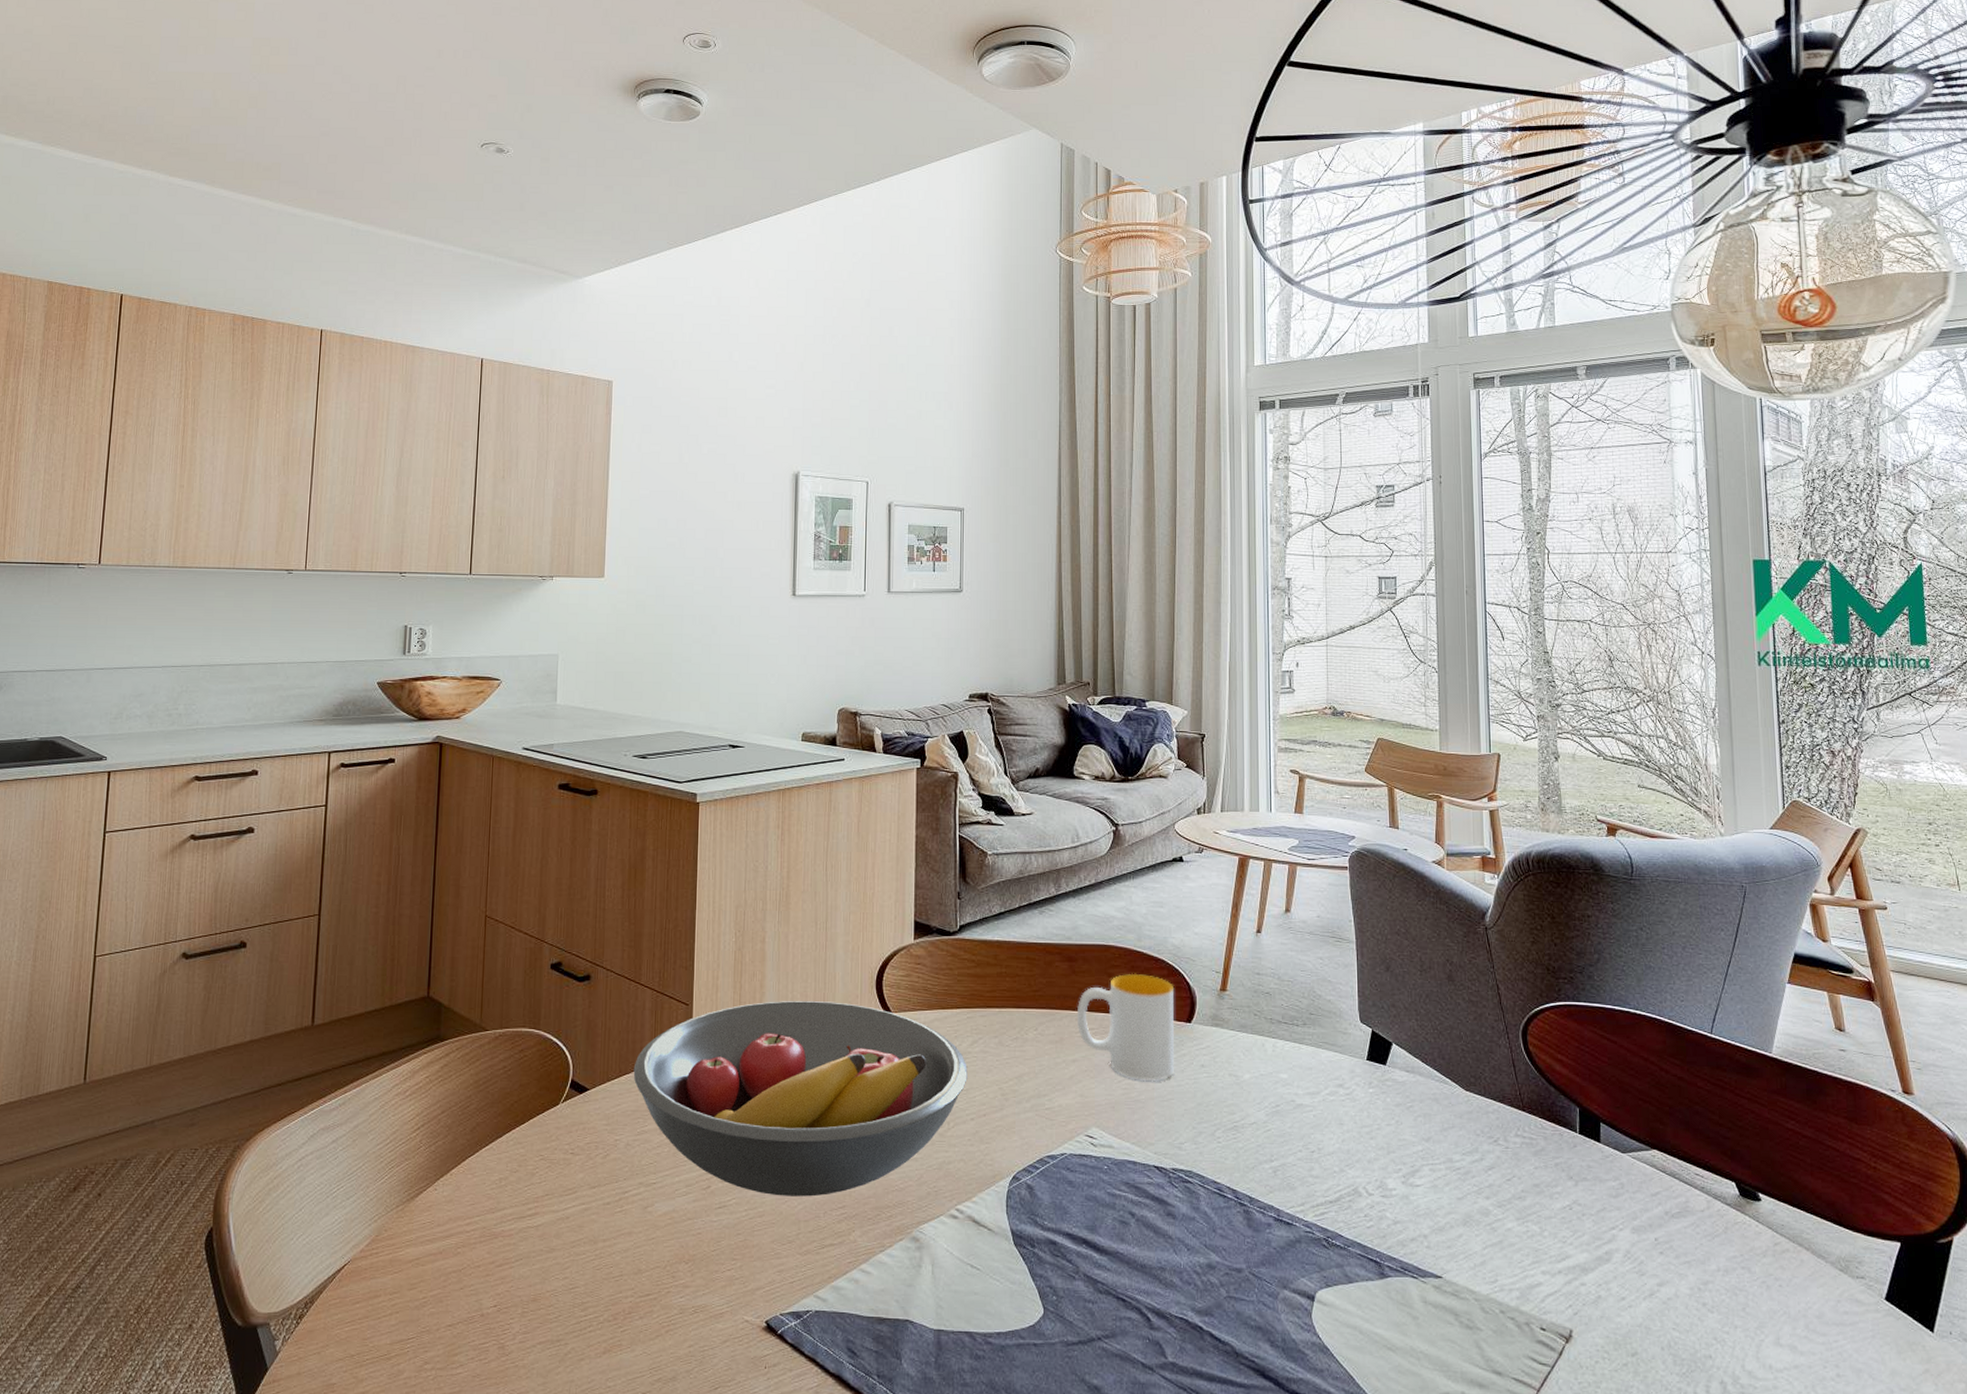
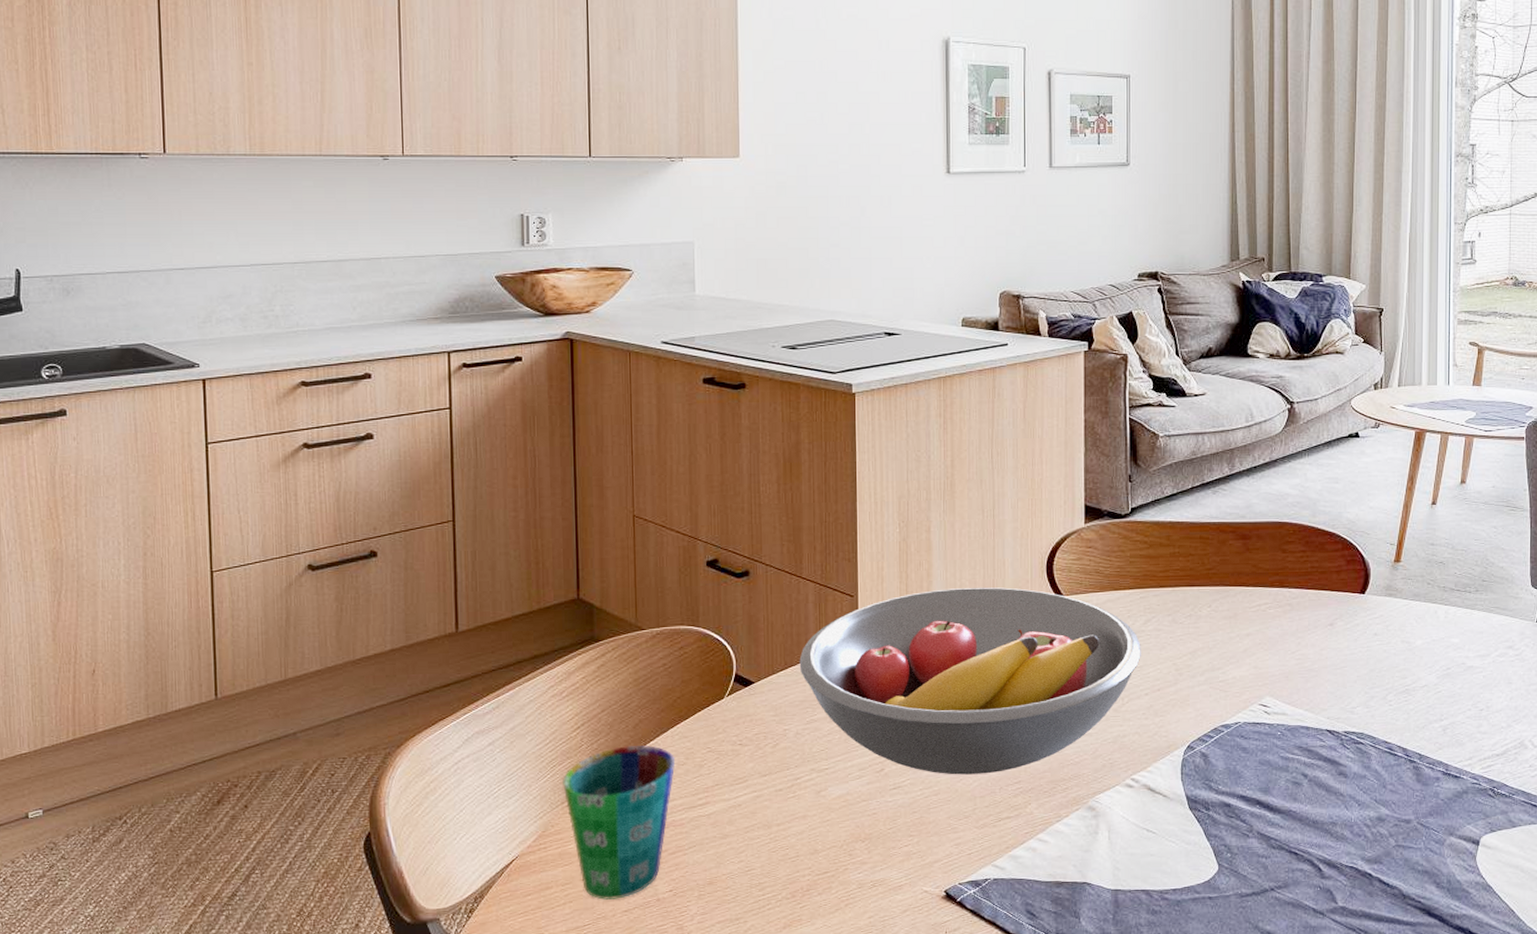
cup: none [399,1150,509,1312] -> present [563,745,676,900]
cup: present [1076,973,1175,1082] -> none [1250,548,1348,652]

